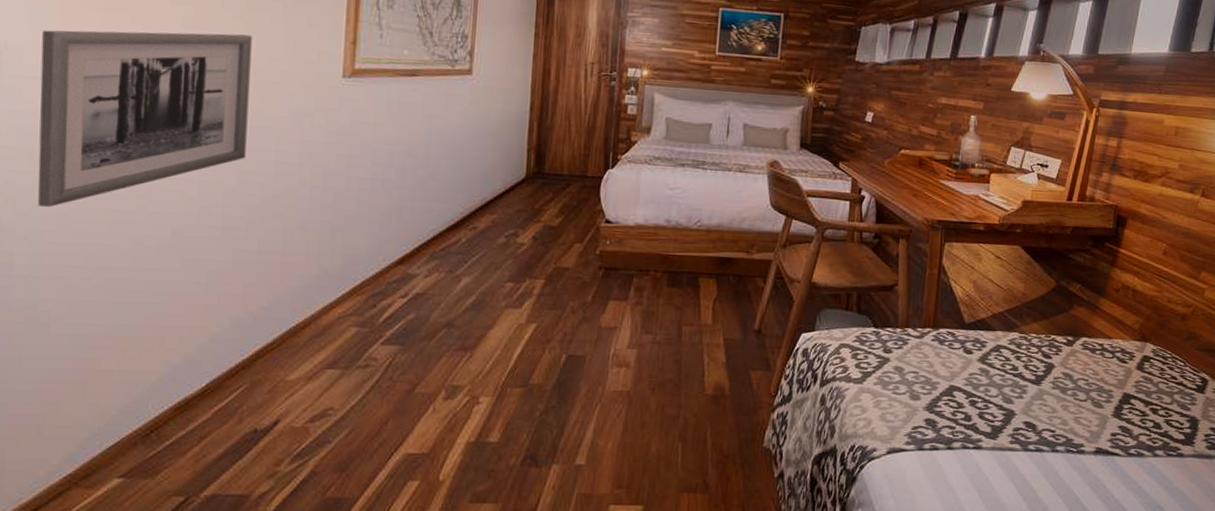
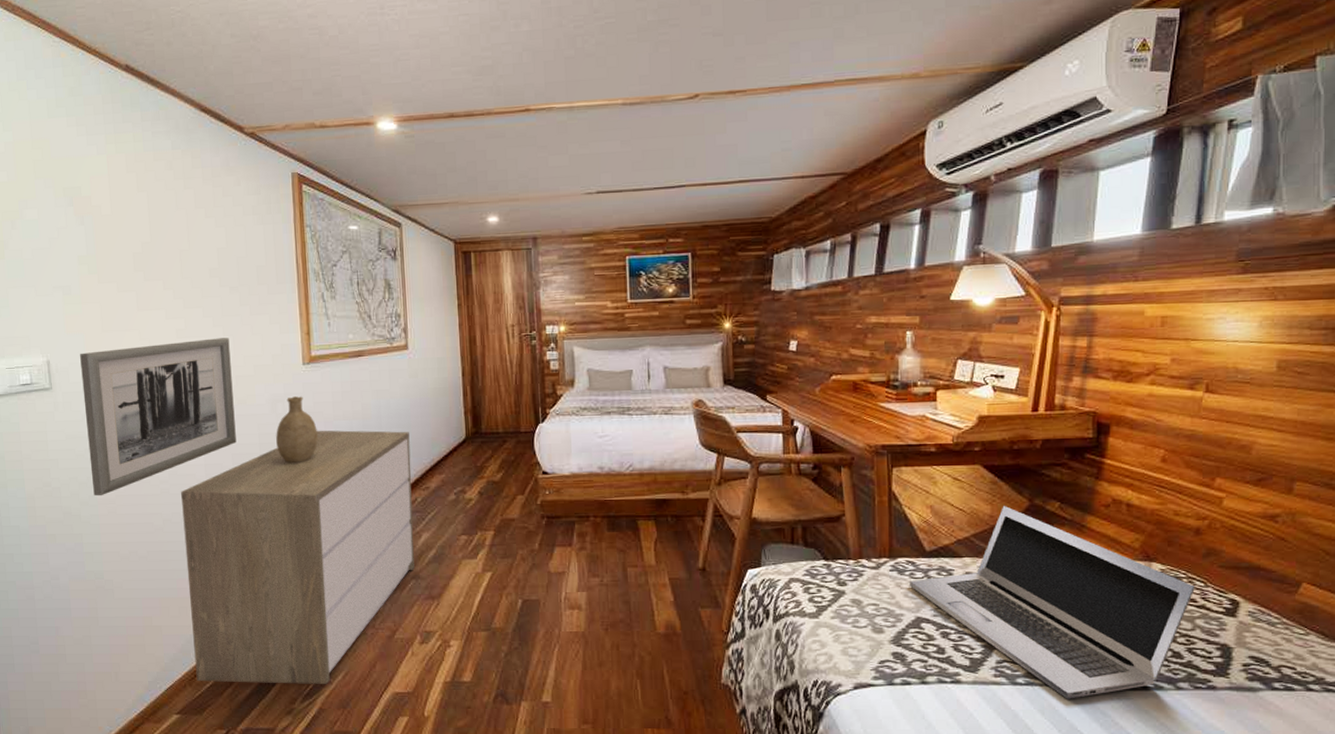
dresser: none [152,153,461,443] -> present [181,430,415,684]
decorative vase: none [297,112,351,188] -> present [276,396,318,463]
laptop: none [947,285,1177,465] -> present [909,506,1195,699]

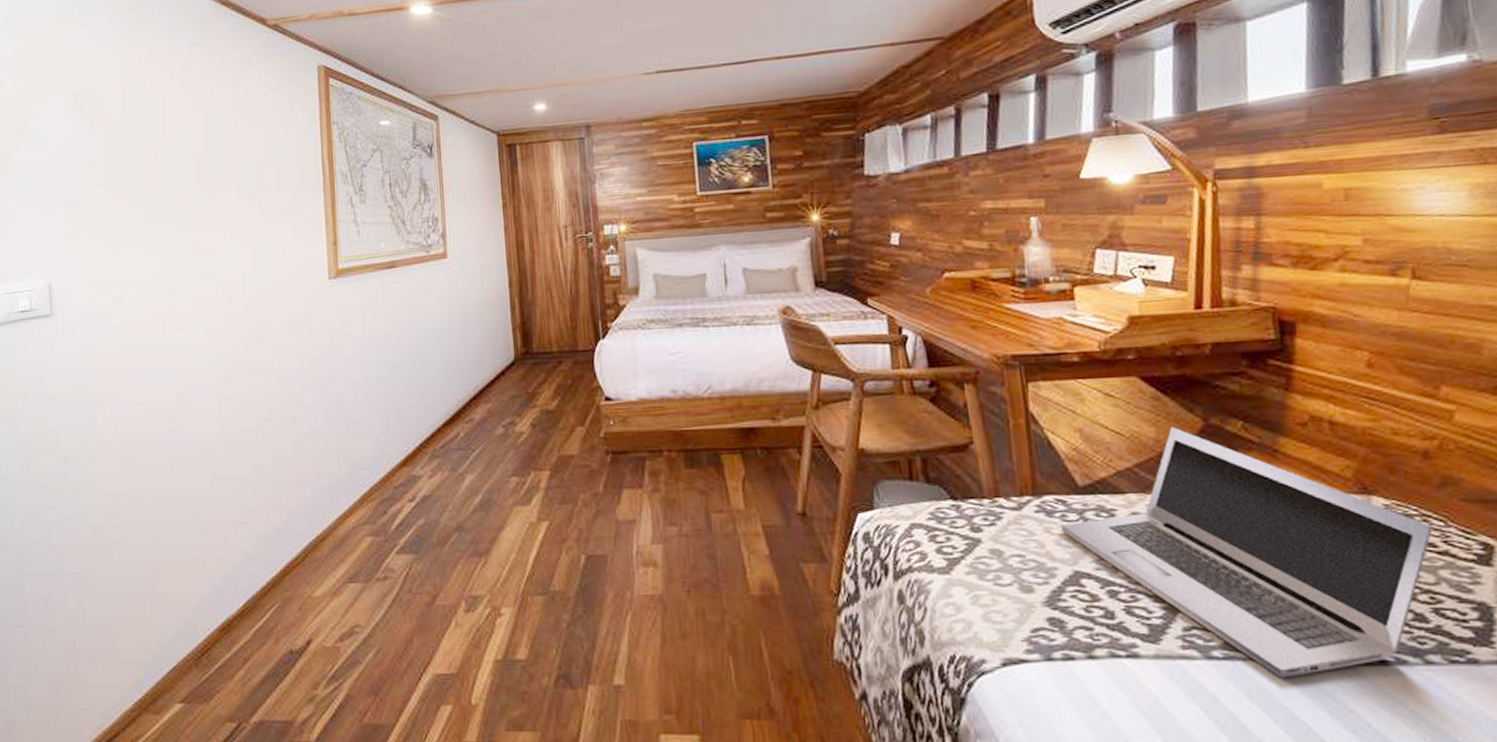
wall art: present [80,338,237,496] -> none [84,251,254,438]
dresser: present [181,430,415,684] -> none [191,353,458,664]
decorative vase: present [276,396,318,463] -> none [298,315,346,394]

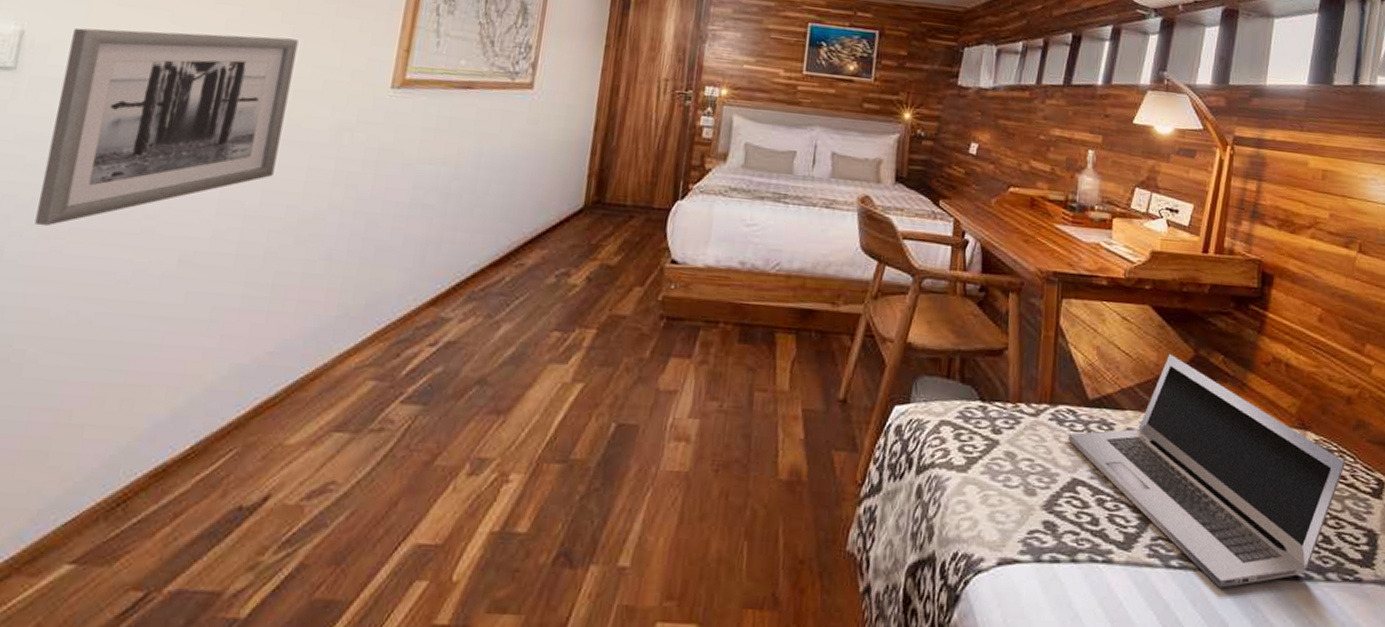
wall art: none [84,251,254,438] -> present [35,27,299,227]

